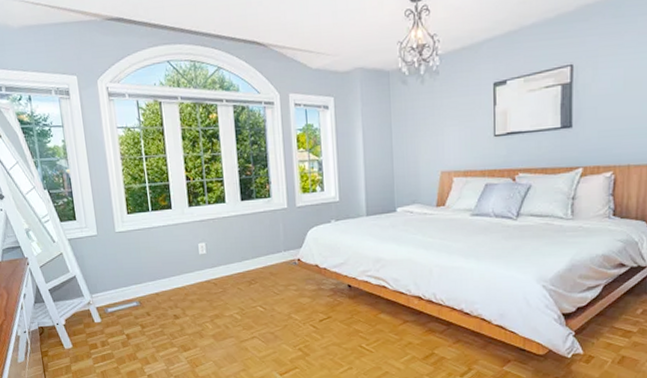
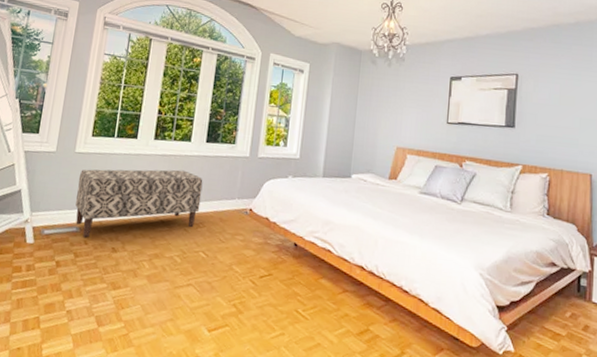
bench: none [125,232,249,310] -> present [75,169,203,238]

